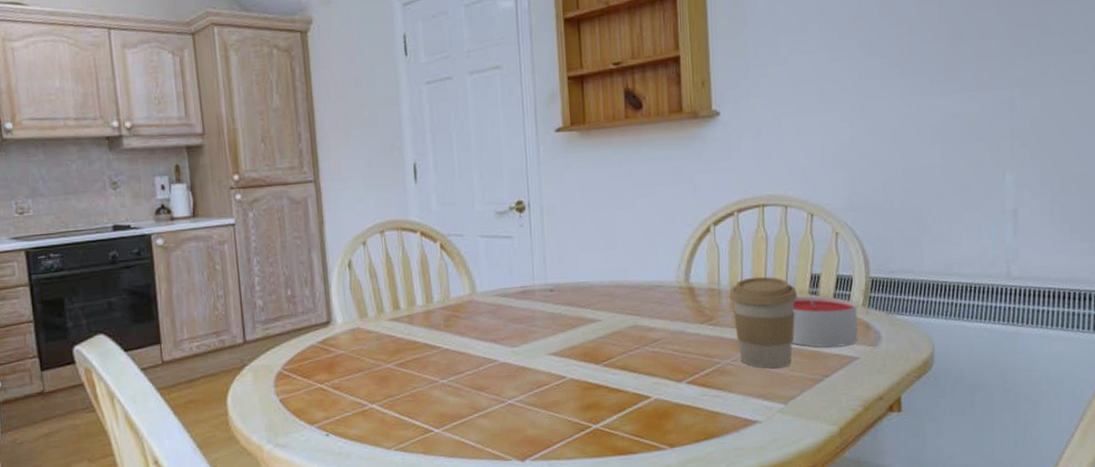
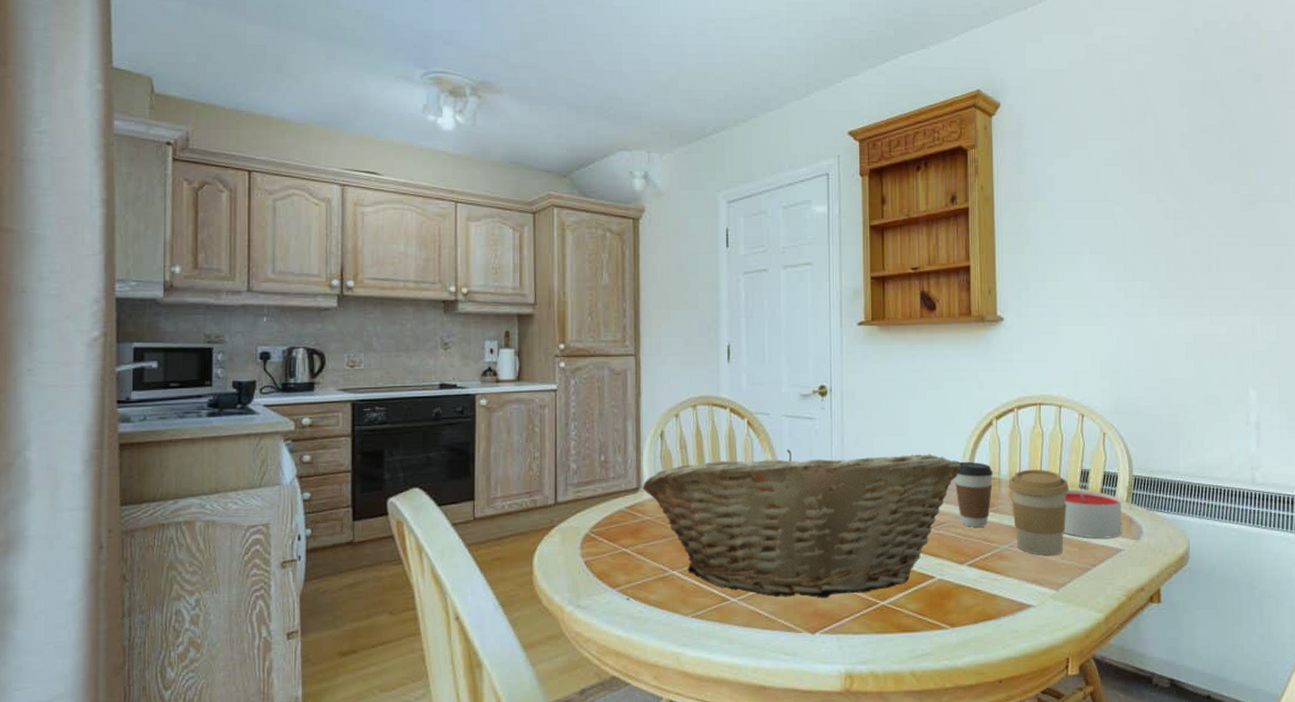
fruit basket: none [333,267,677,426] -> present [642,448,962,598]
coffee cup: none [670,273,713,343] -> present [955,461,994,527]

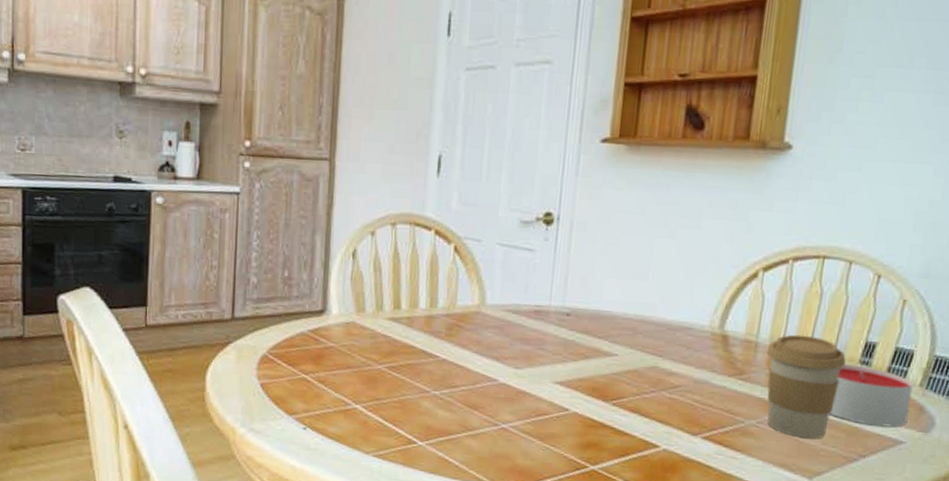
fruit basket: present [642,448,962,598] -> none [328,282,711,454]
coffee cup: present [955,461,994,527] -> none [699,317,751,396]

